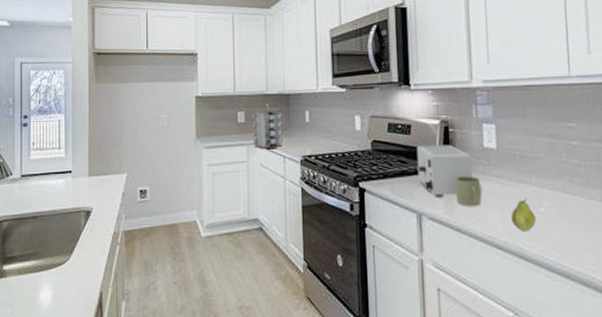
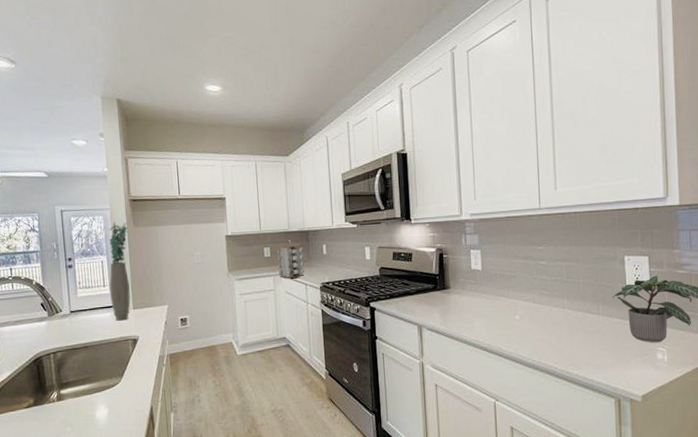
vase: none [65,76,90,189] -> present [109,221,131,321]
toaster: present [416,145,473,198] -> none [417,268,463,312]
mug: present [454,176,482,207] -> none [448,293,470,319]
fruit: present [510,200,536,232] -> none [493,310,512,336]

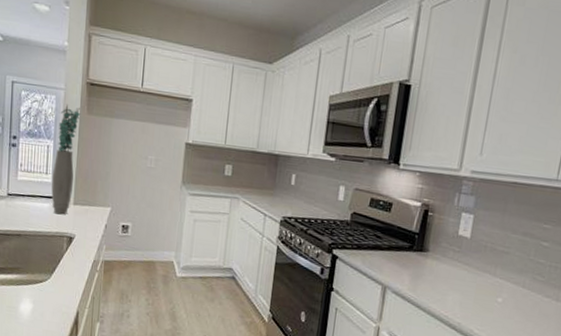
spice rack: present [276,240,305,280] -> none [237,161,269,207]

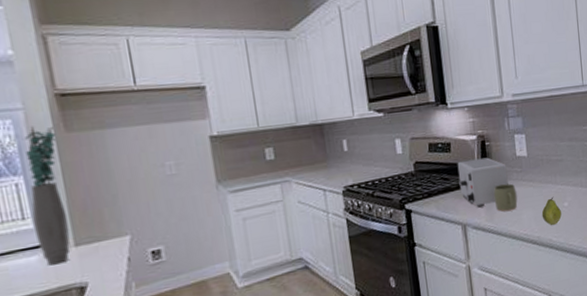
toaster: none [389,223,445,275] -> present [457,157,508,208]
mug: none [421,258,449,289] -> present [493,183,518,212]
fruit: none [468,288,492,318] -> present [541,197,562,226]

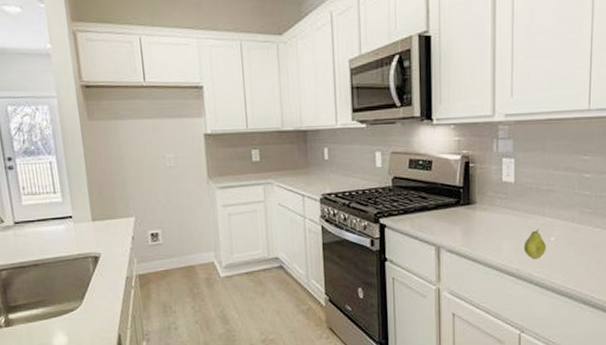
vase: present [25,126,71,266] -> none [58,113,89,235]
toaster: present [457,157,508,208] -> none [437,179,490,231]
mug: present [493,183,518,212] -> none [472,209,498,239]

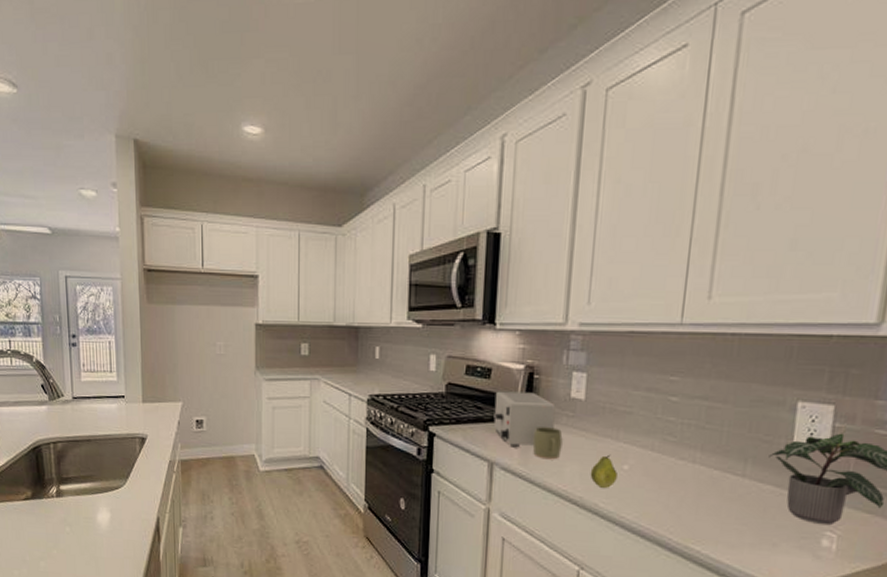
toaster: none [437,179,490,231] -> present [493,391,556,448]
mug: none [472,209,498,239] -> present [532,427,563,460]

